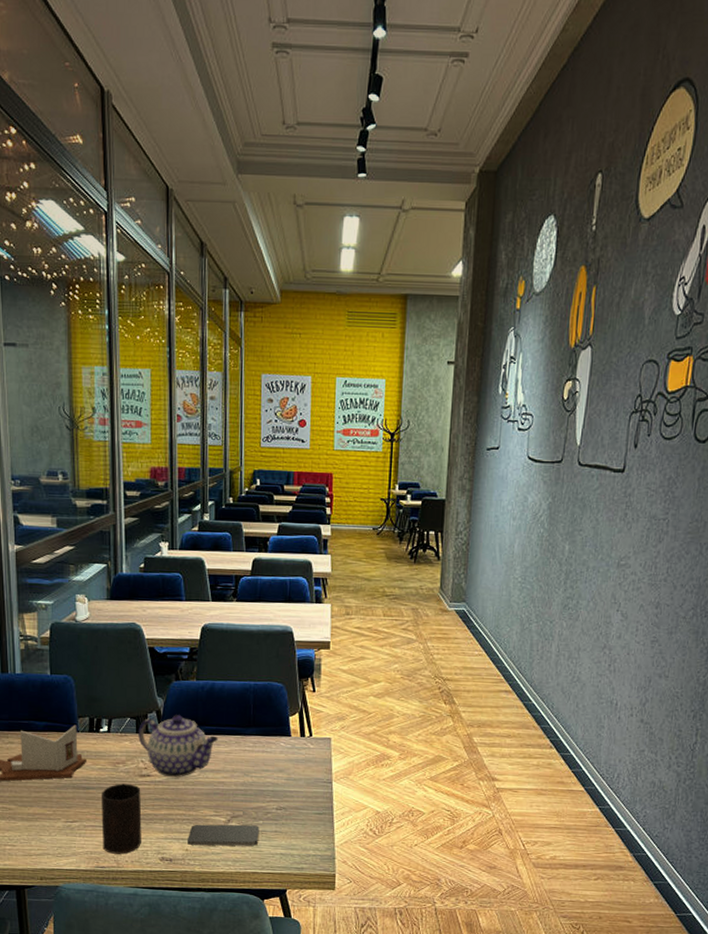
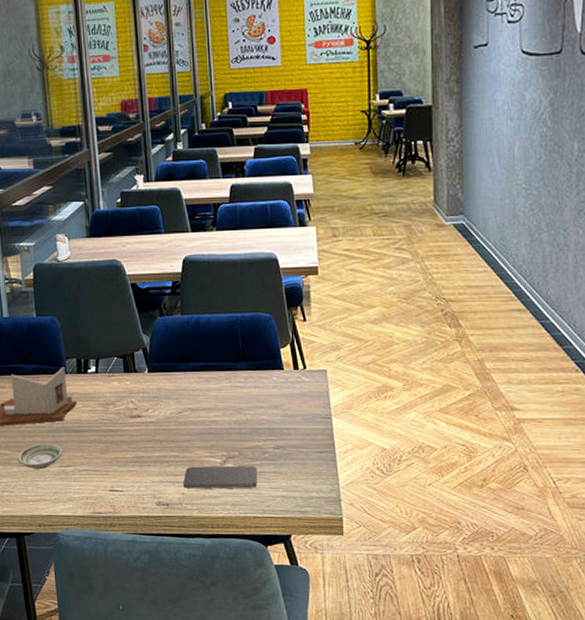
saucer: none [22,799,69,825] -> present [17,443,62,470]
cup: present [101,783,142,854] -> none [94,425,136,499]
teapot: present [138,715,219,778] -> none [126,352,208,418]

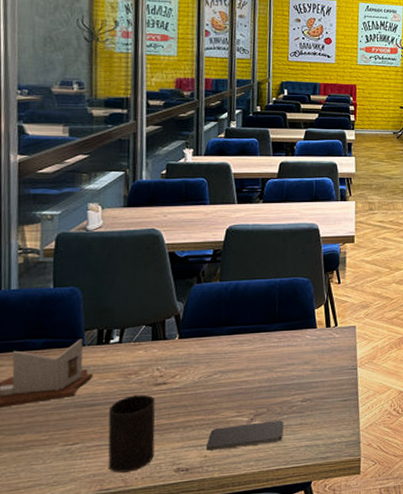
saucer: present [17,443,62,470] -> none [9,421,69,453]
cup: none [94,425,136,499] -> present [108,394,155,473]

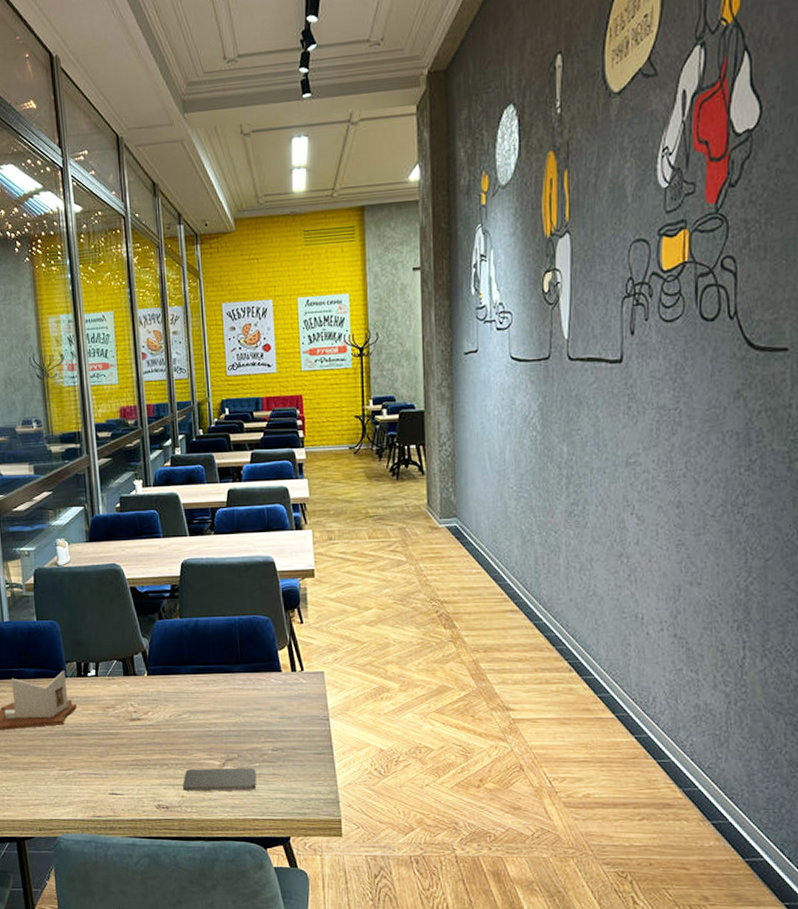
cup: present [108,394,155,473] -> none [94,728,136,803]

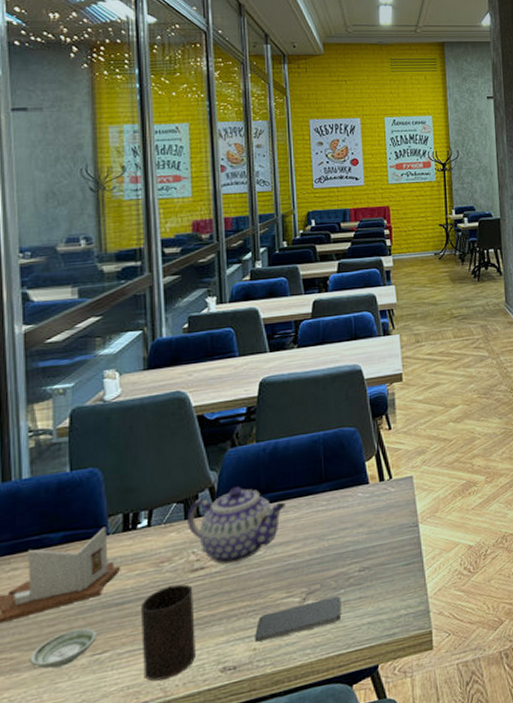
saucer: none [17,747,63,773] -> present [29,627,96,669]
cup: none [94,728,136,803] -> present [141,584,196,681]
teapot: none [125,655,207,721] -> present [187,486,287,565]

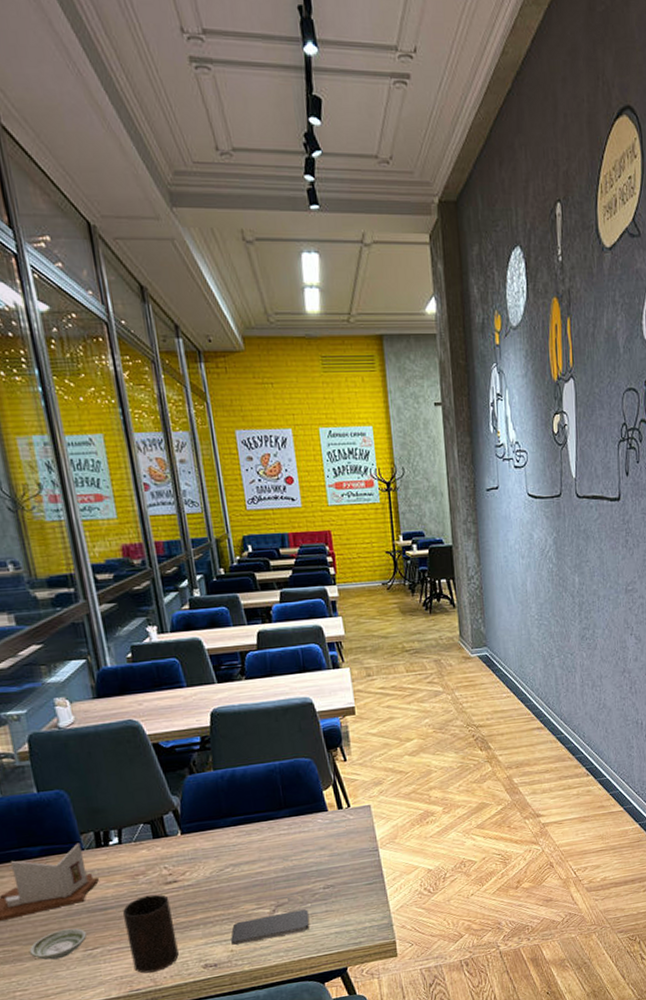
teapot: present [187,486,287,565] -> none [155,810,249,880]

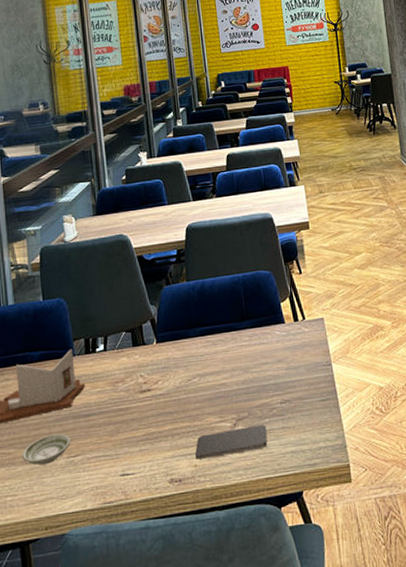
cup: present [123,894,179,973] -> none [103,402,148,485]

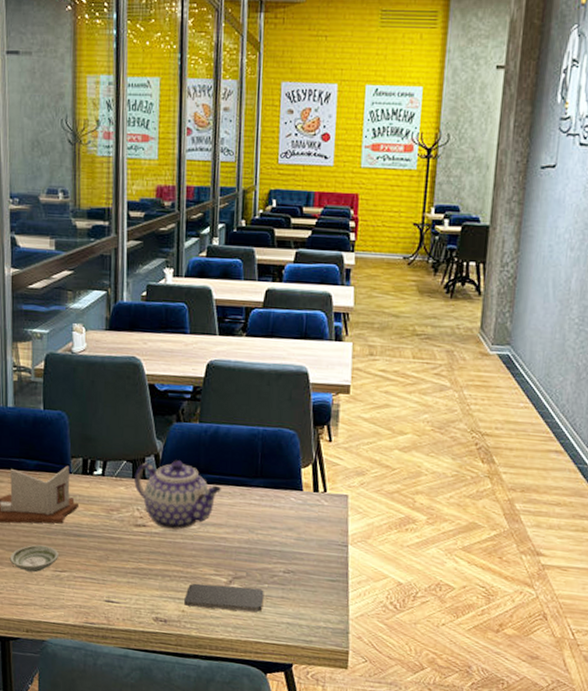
teapot: none [134,320,215,389] -> present [134,460,222,531]

